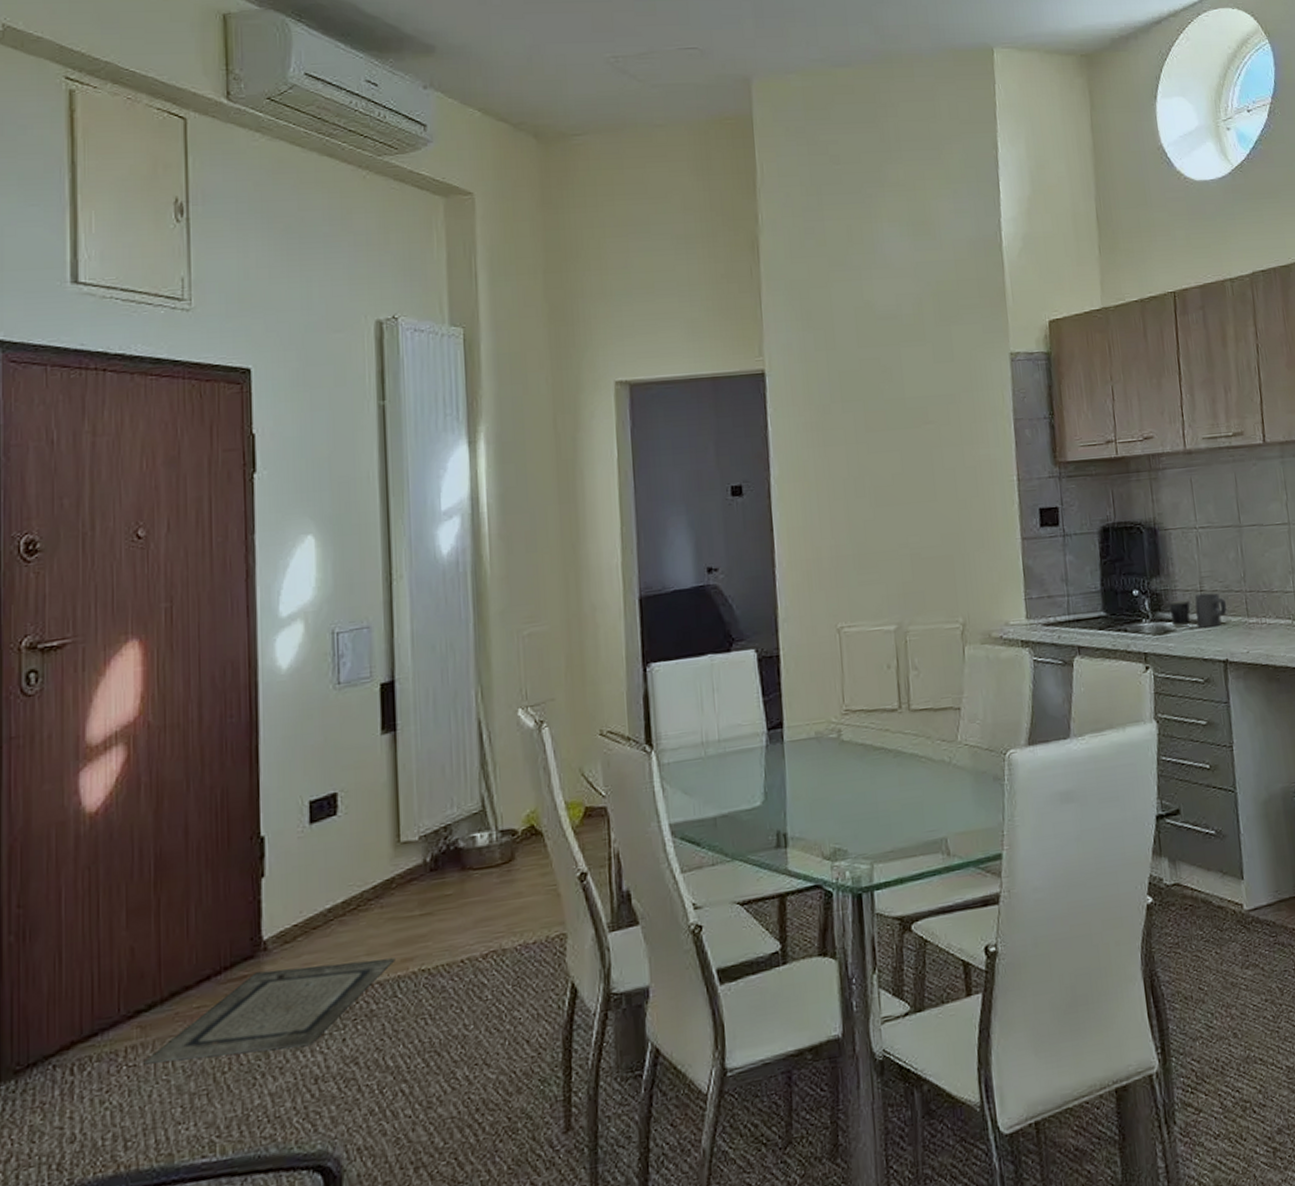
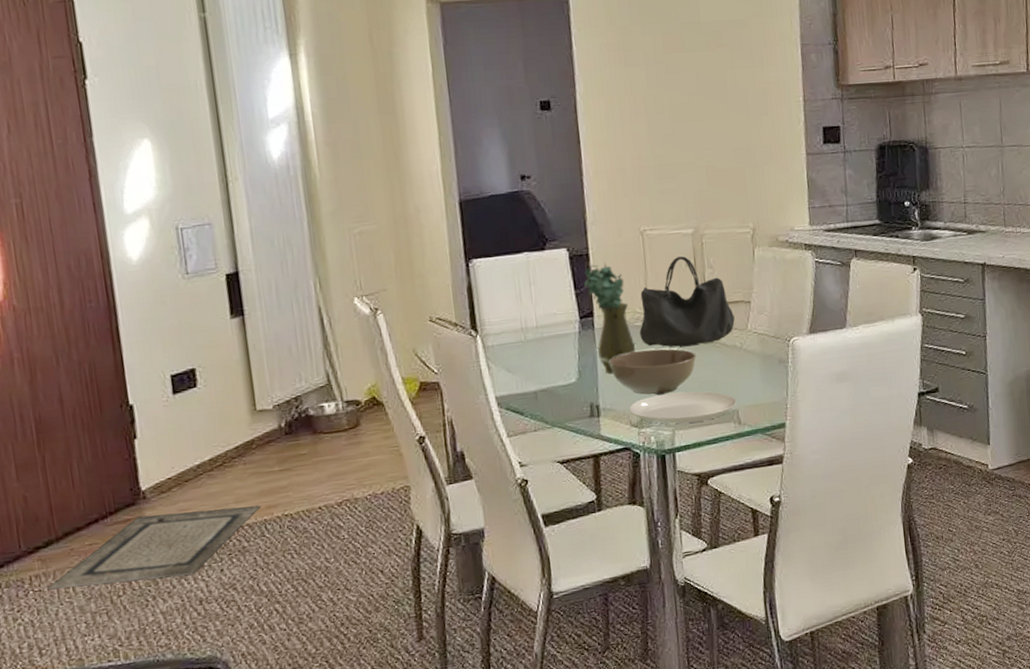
vase: none [773,664,829,795] -> present [584,261,635,373]
bowl: none [800,765,899,821] -> present [609,349,697,395]
plate: none [821,815,945,856] -> present [629,391,737,424]
handbag: none [834,656,943,763] -> present [639,256,735,347]
mug: present [1168,600,1191,628] -> none [936,210,955,235]
cup: present [1194,593,1227,628] -> none [959,205,986,235]

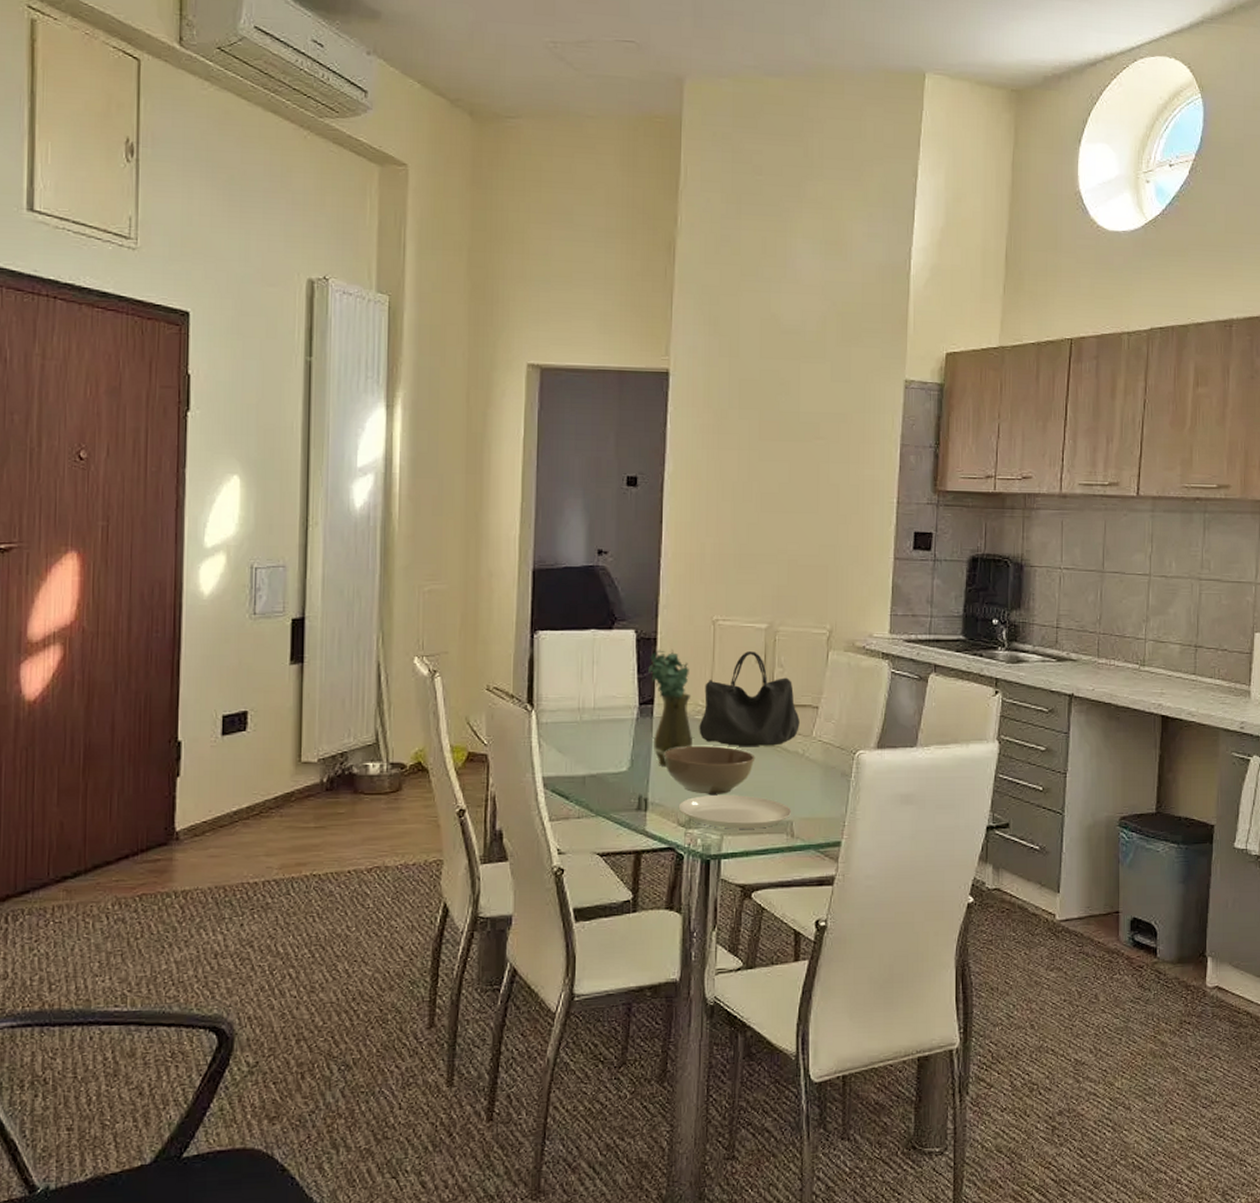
doormat: present [47,505,261,590] -> none [68,857,291,926]

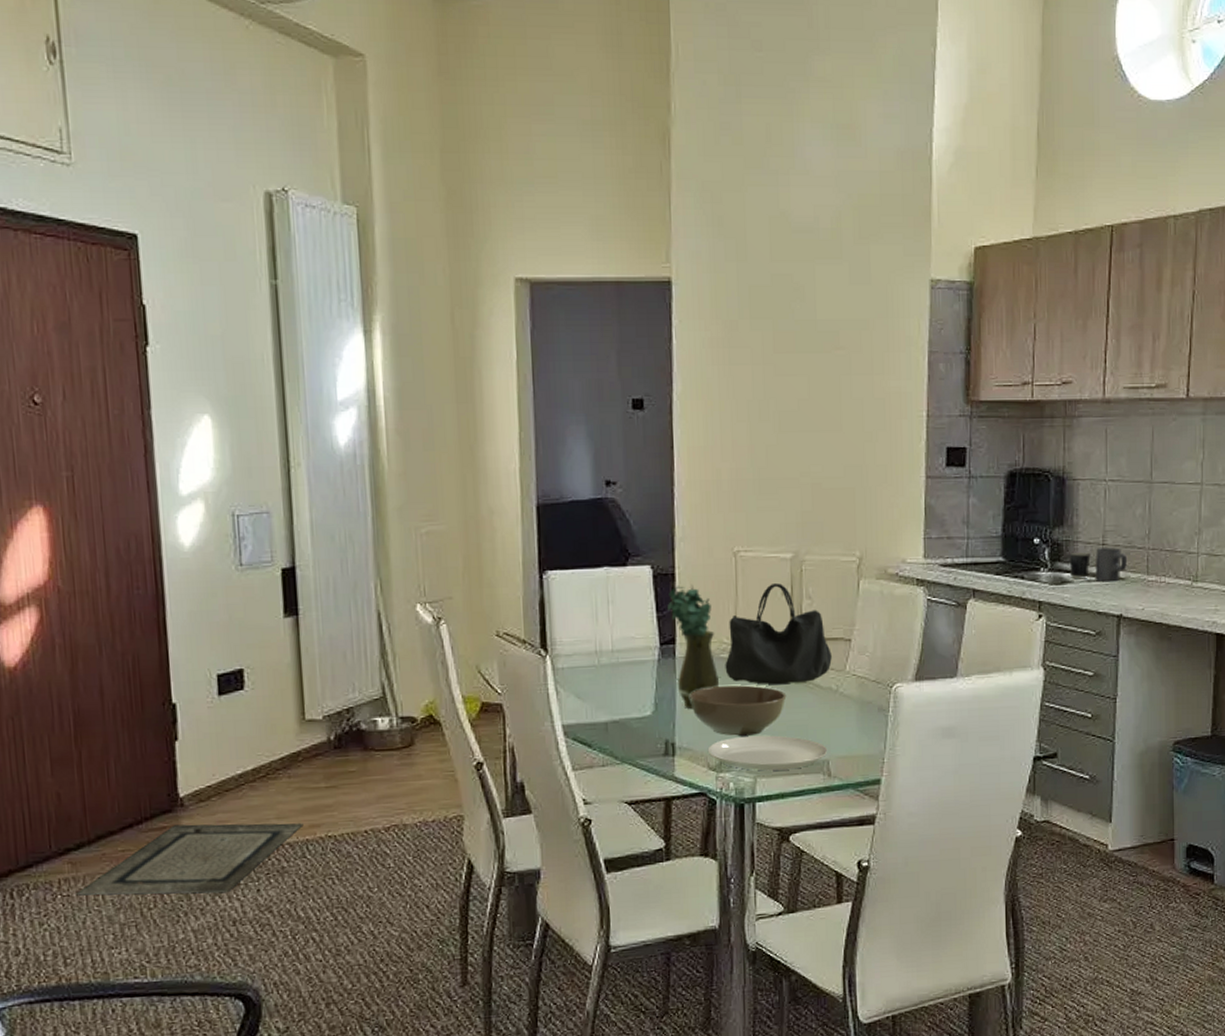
doormat: none [68,857,291,926] -> present [76,823,304,896]
mug: none [1025,633,1045,659] -> present [1069,551,1091,580]
cup: none [1049,631,1079,663] -> present [1095,547,1127,582]

